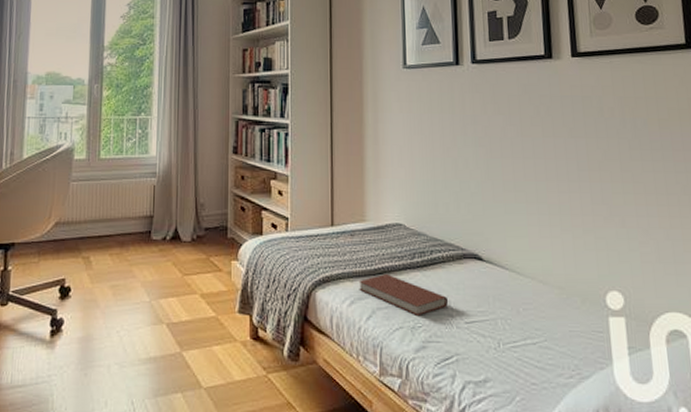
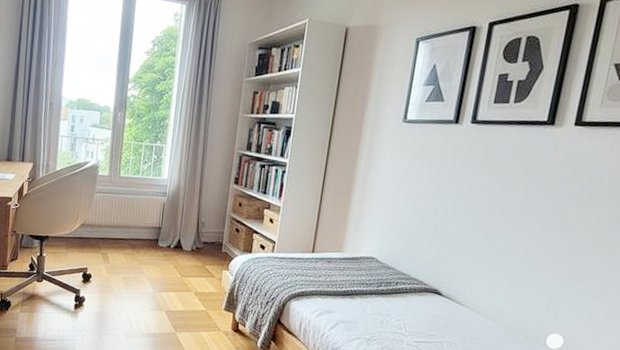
book: present [359,273,449,315] -> none [328,295,404,331]

